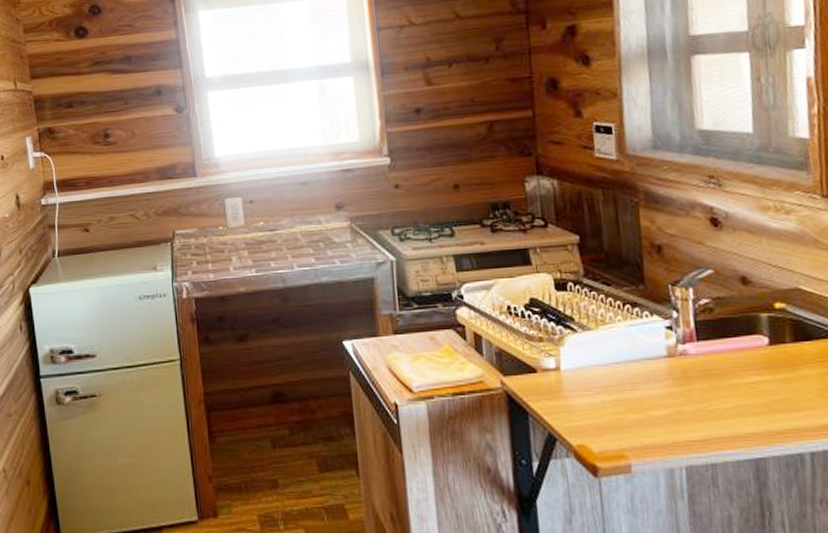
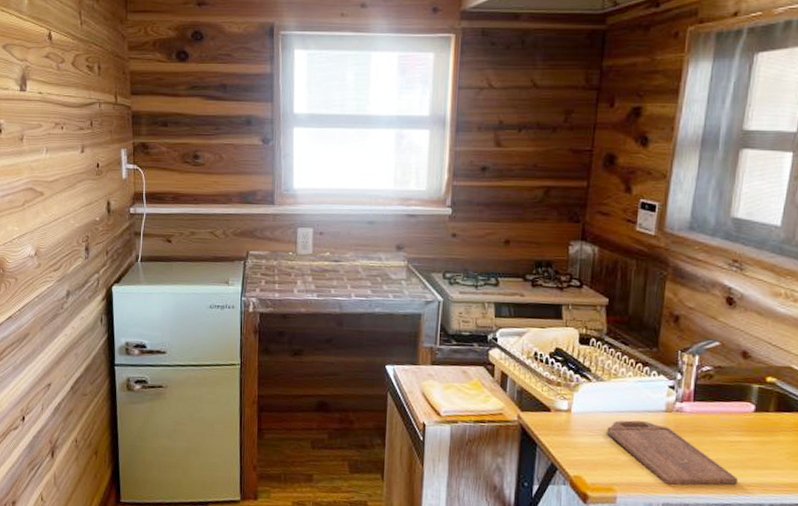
cutting board: none [605,371,768,444] -> present [607,420,739,486]

